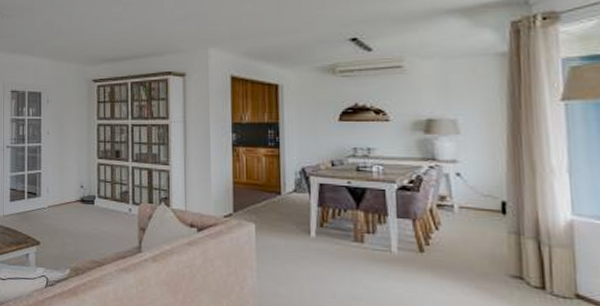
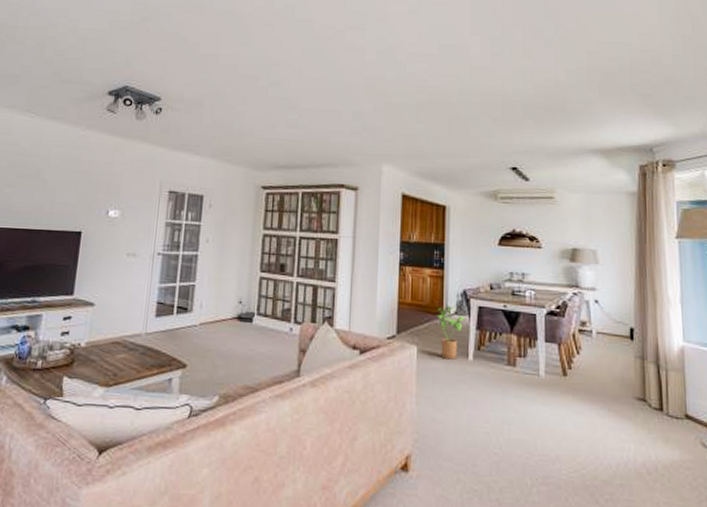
house plant: none [275,184,306,236] -> present [437,306,466,360]

